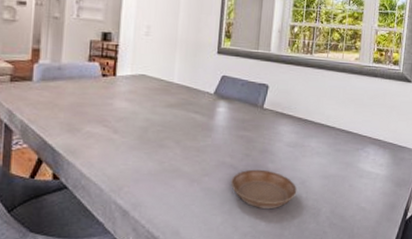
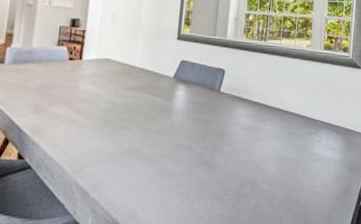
saucer: present [231,169,297,208] -> none [188,152,253,192]

